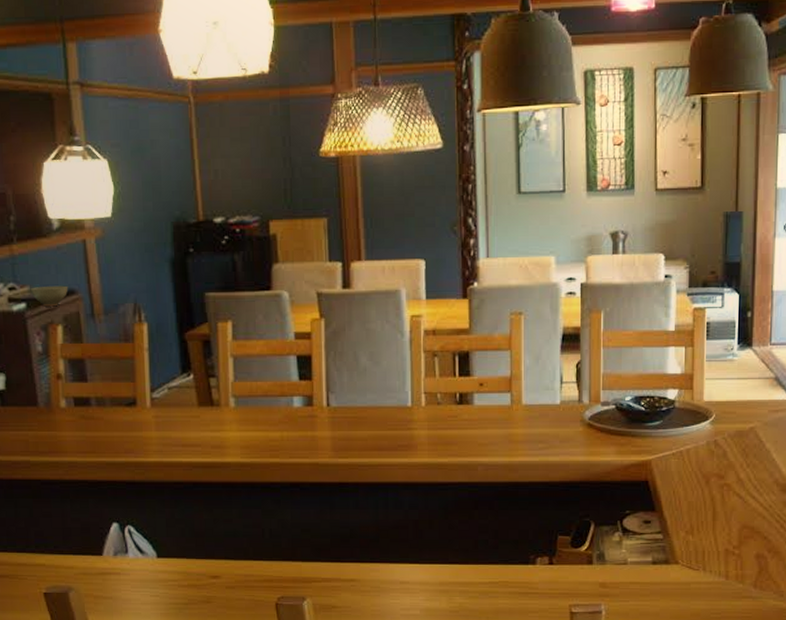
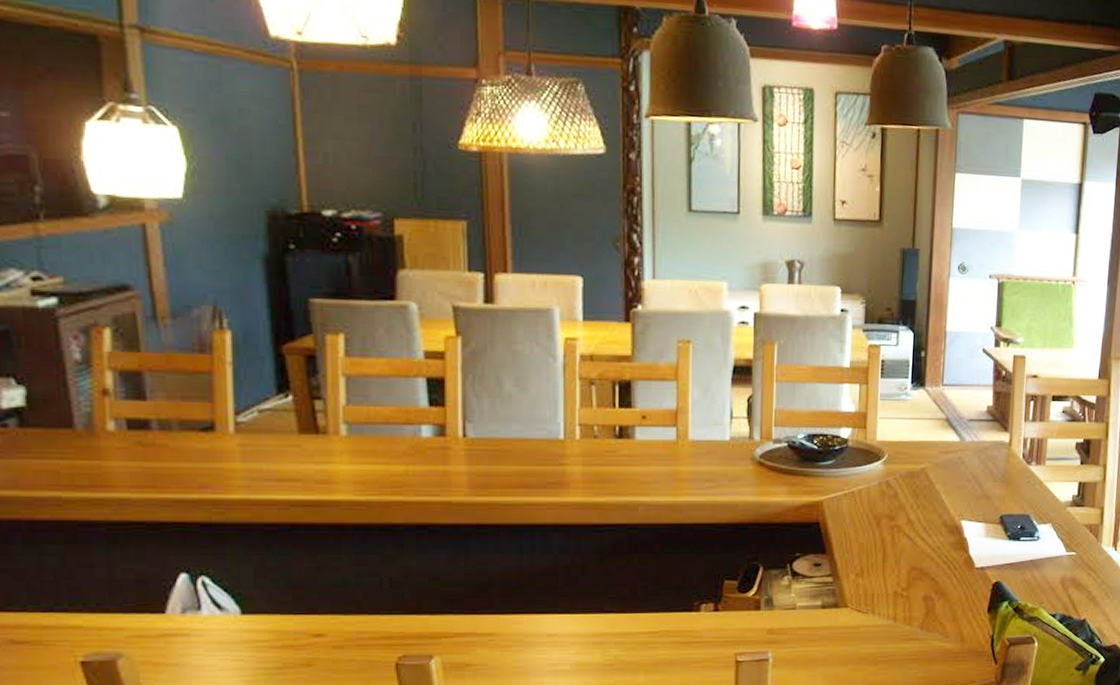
bowl: present [30,285,68,307] -> none [64,278,120,305]

